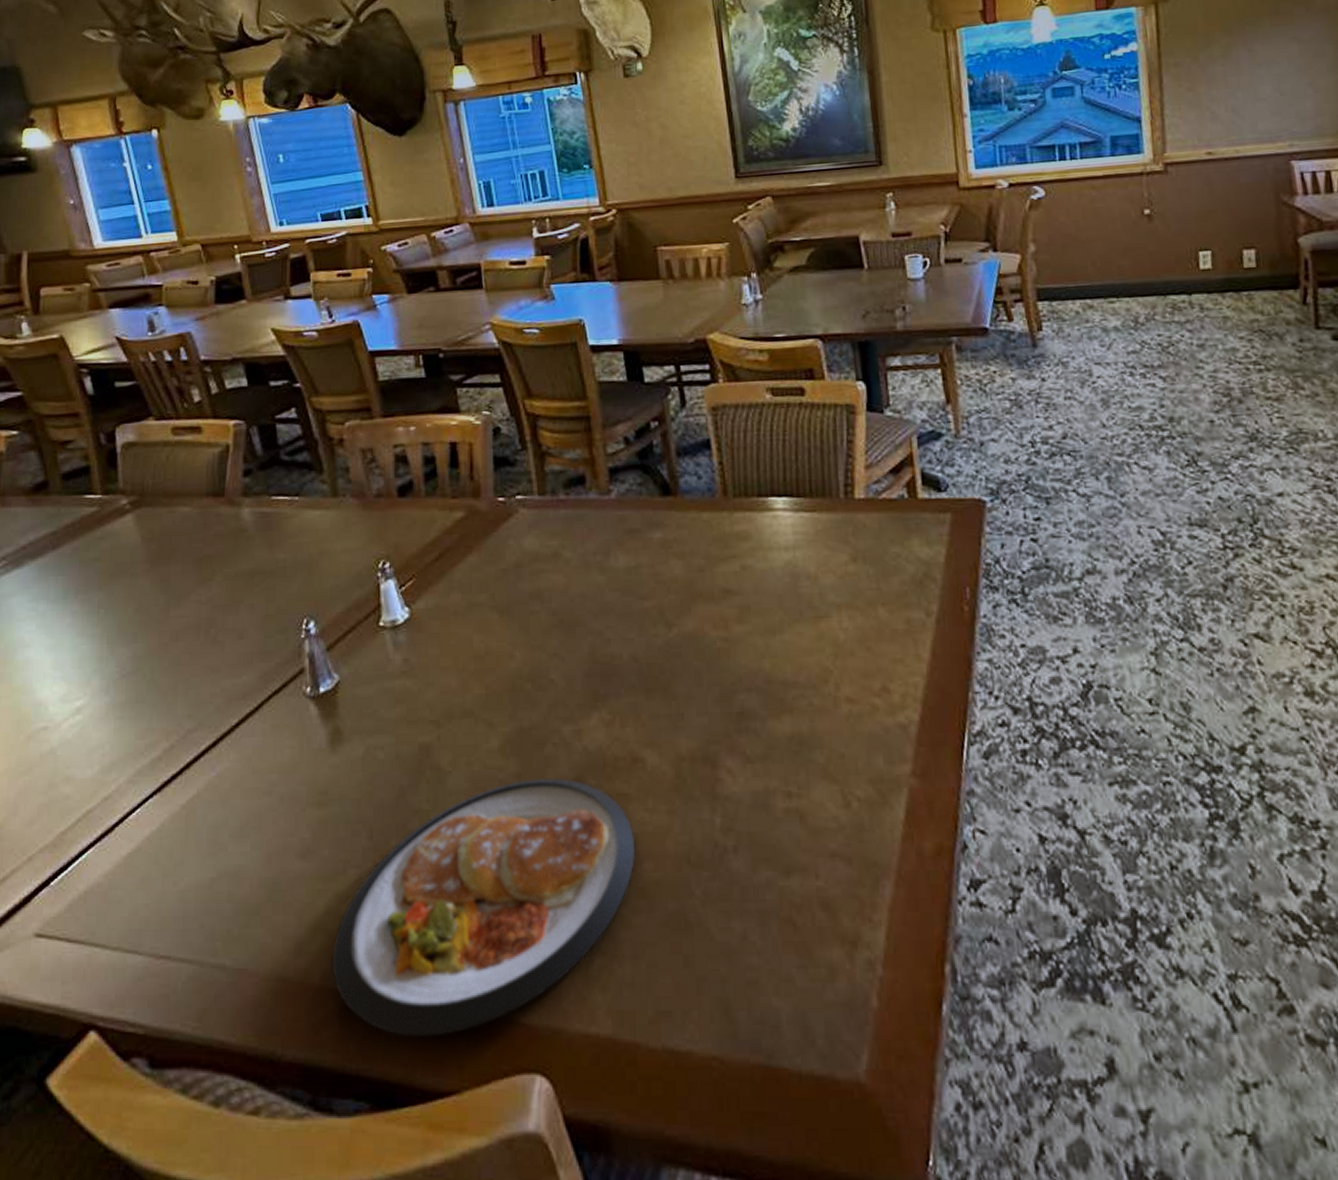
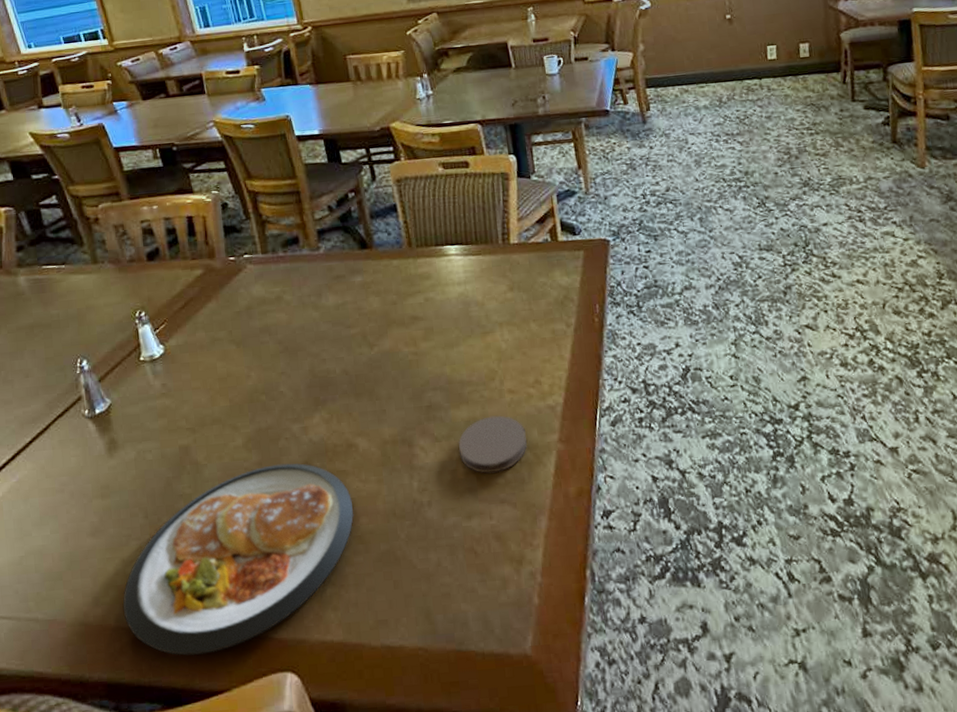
coaster: none [778,732,869,813] -> present [459,415,527,474]

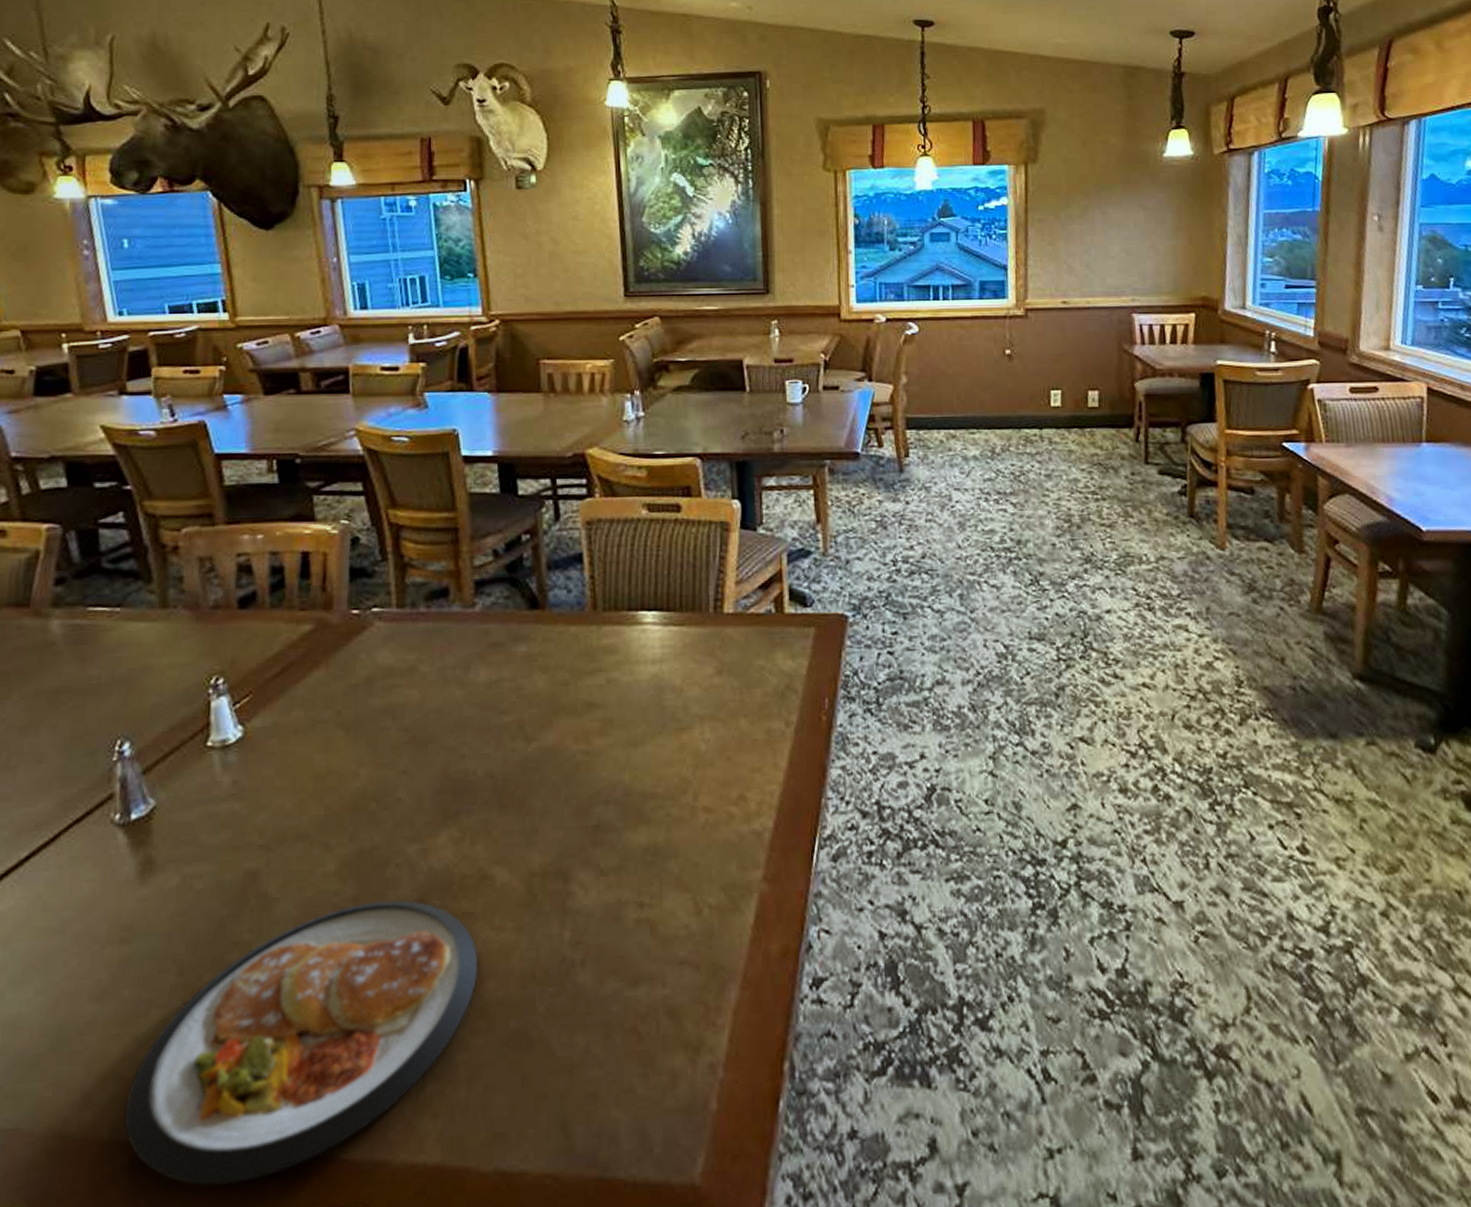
coaster: present [459,415,527,474] -> none [631,841,721,922]

